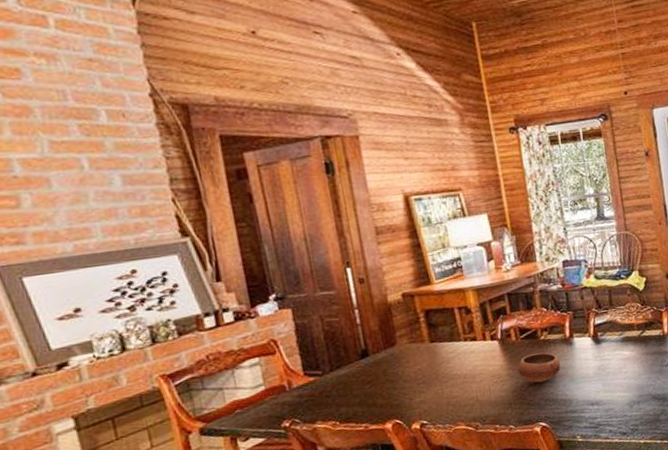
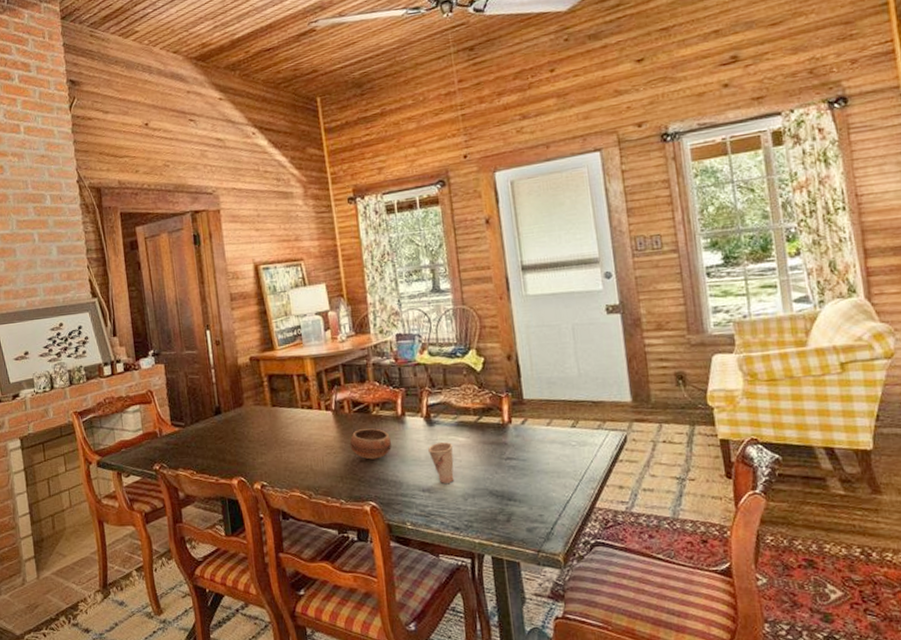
cup: none [596,357,621,395] -> present [428,442,454,484]

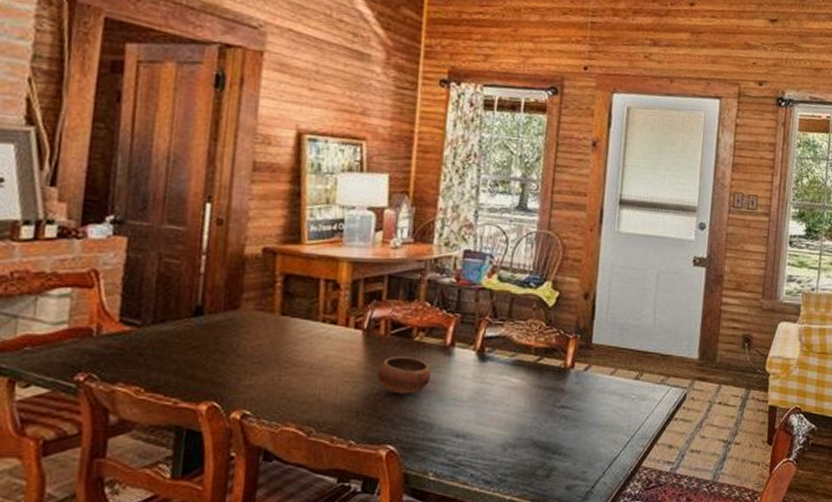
cup: present [428,442,454,484] -> none [473,382,504,429]

